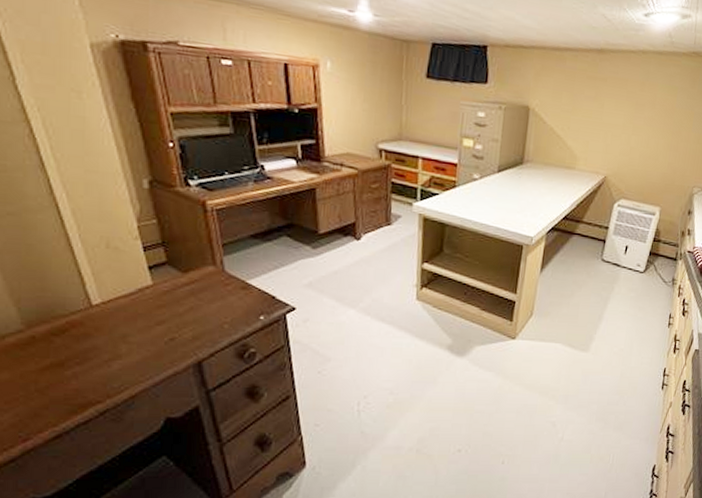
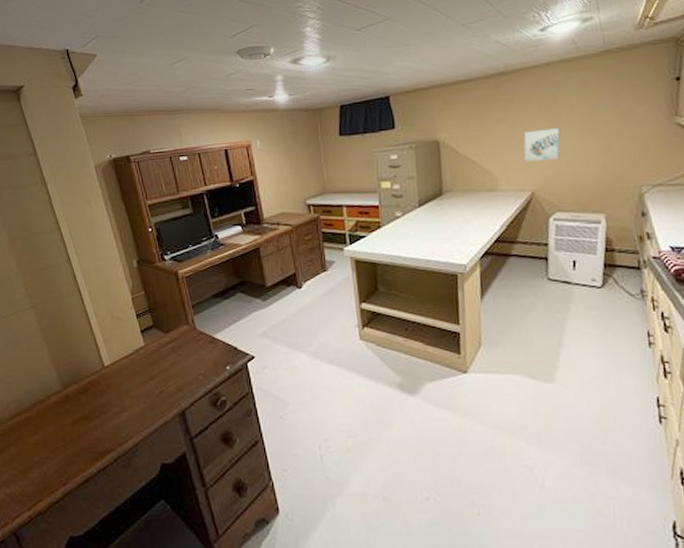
wall art: none [603,115,641,150] -> present [523,128,561,162]

